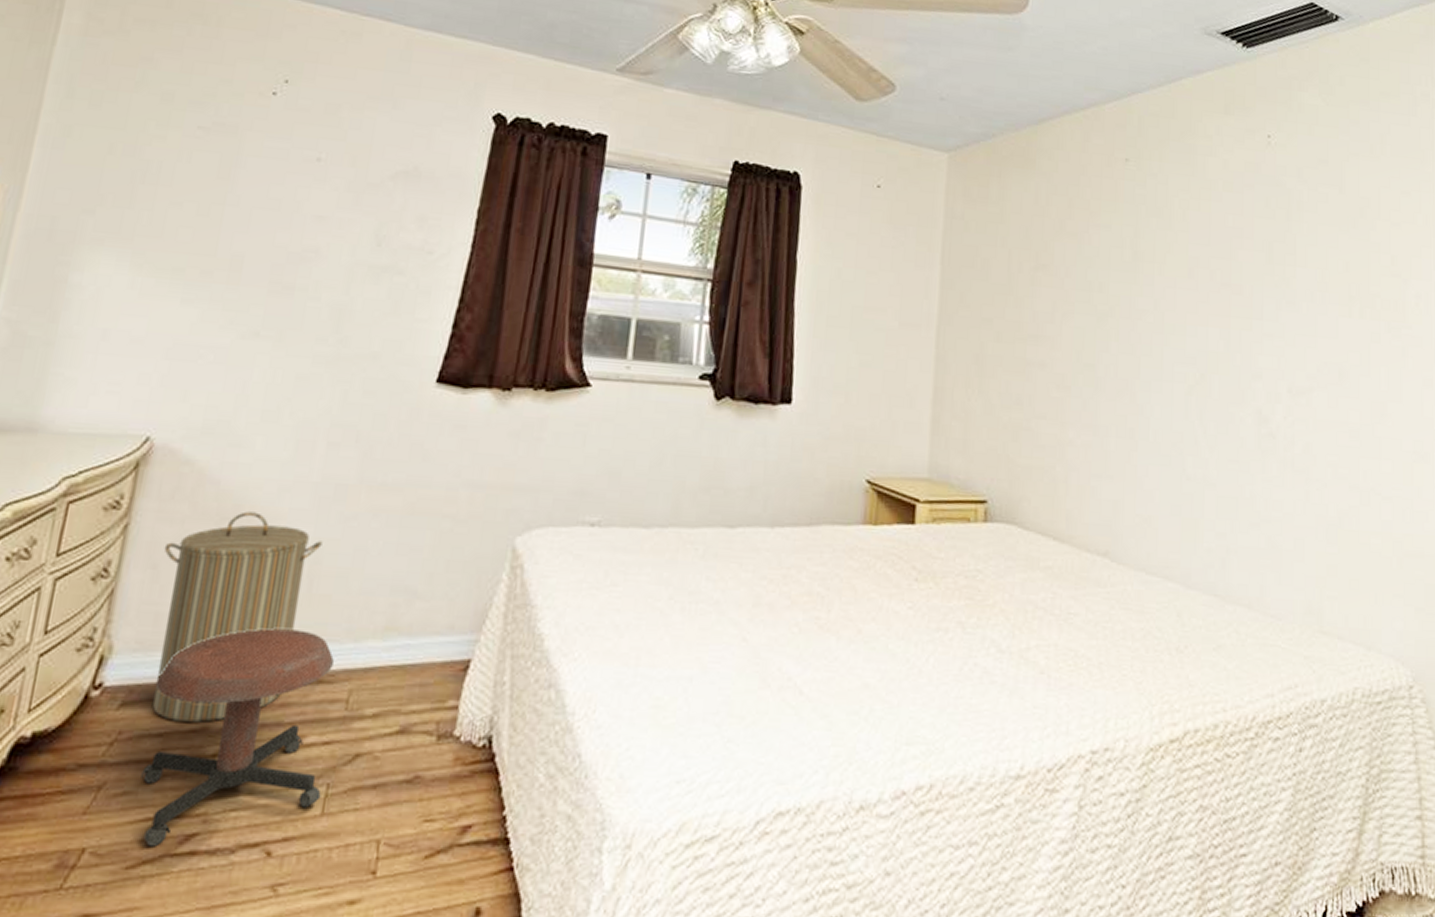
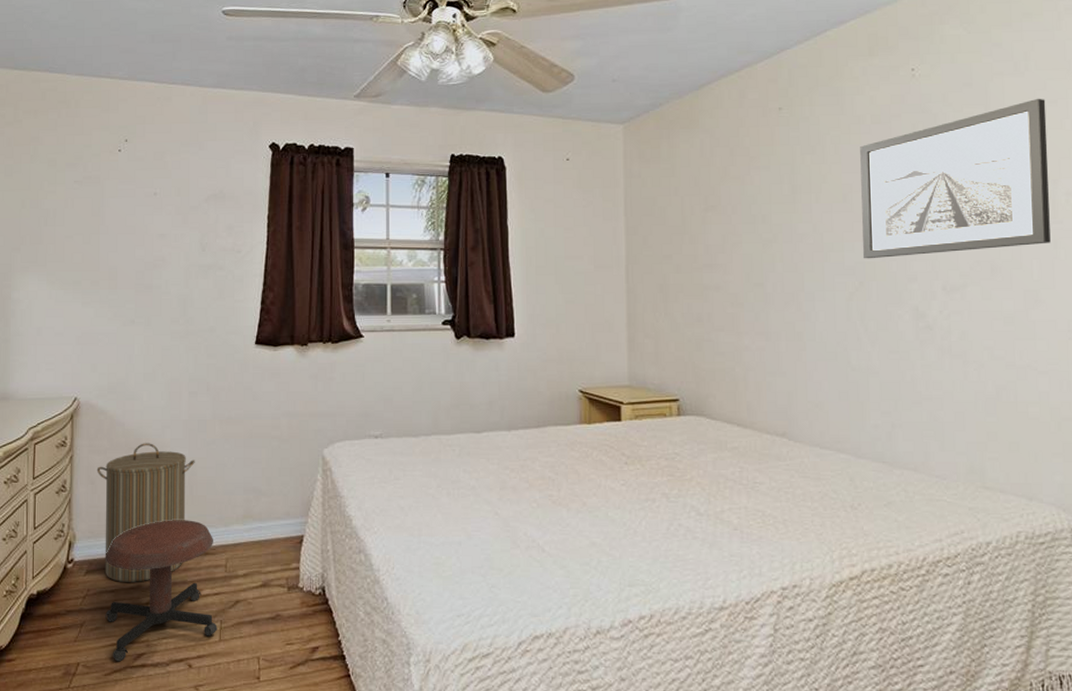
wall art: none [1207,186,1400,351] -> present [860,98,1051,259]

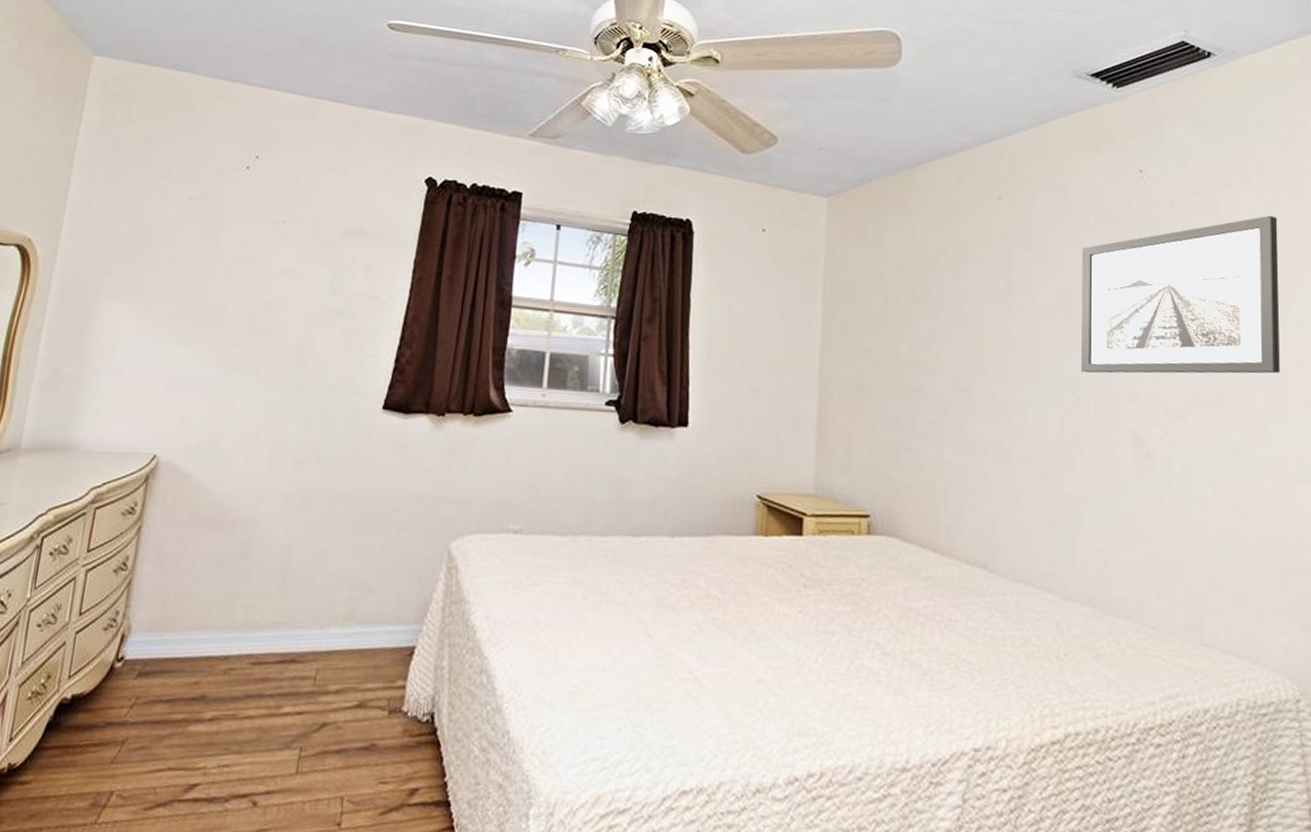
laundry hamper: present [96,443,195,582] -> none [161,517,293,692]
stool: present [105,520,218,662] -> none [154,615,304,793]

